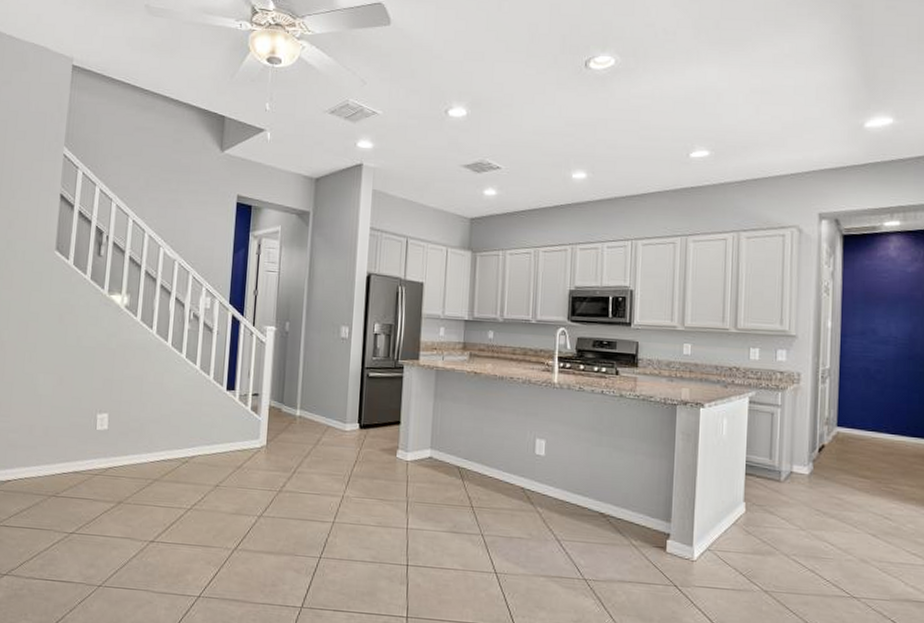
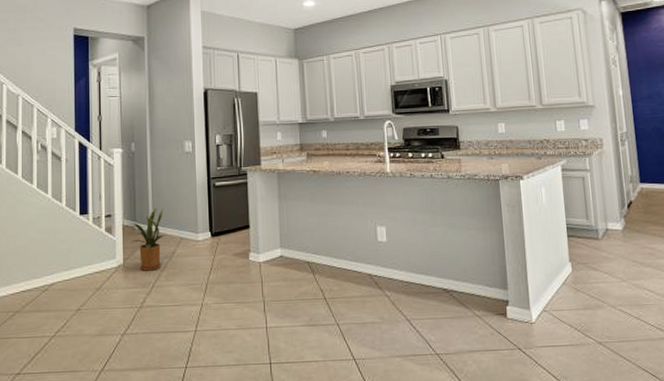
house plant: none [275,393,313,456] -> present [130,208,164,271]

